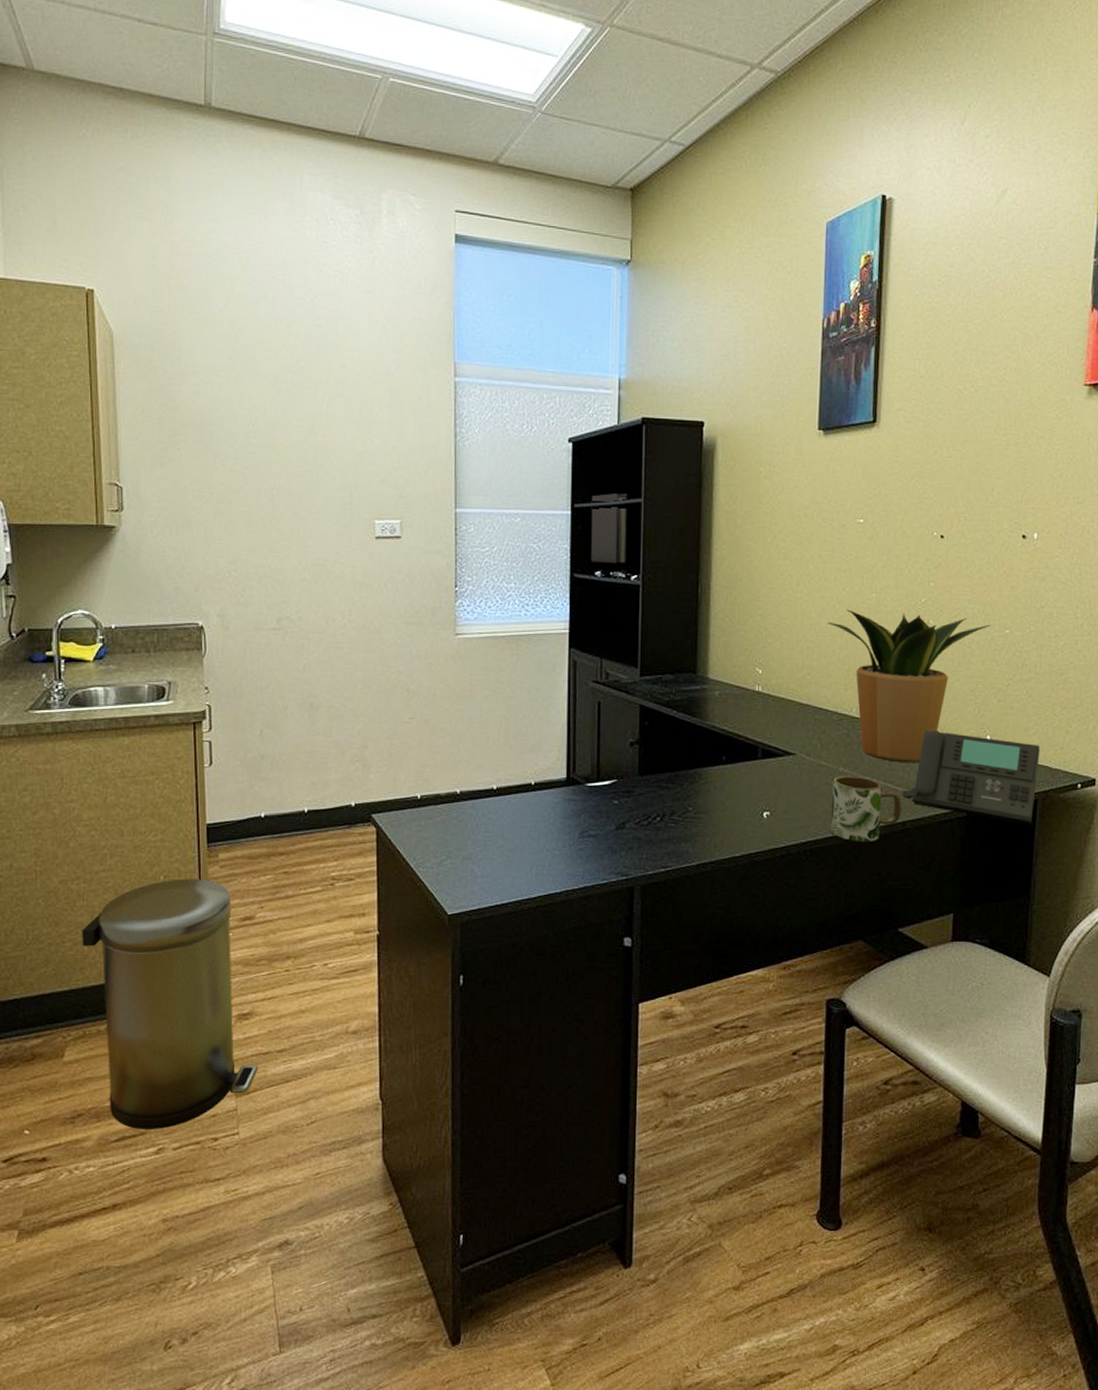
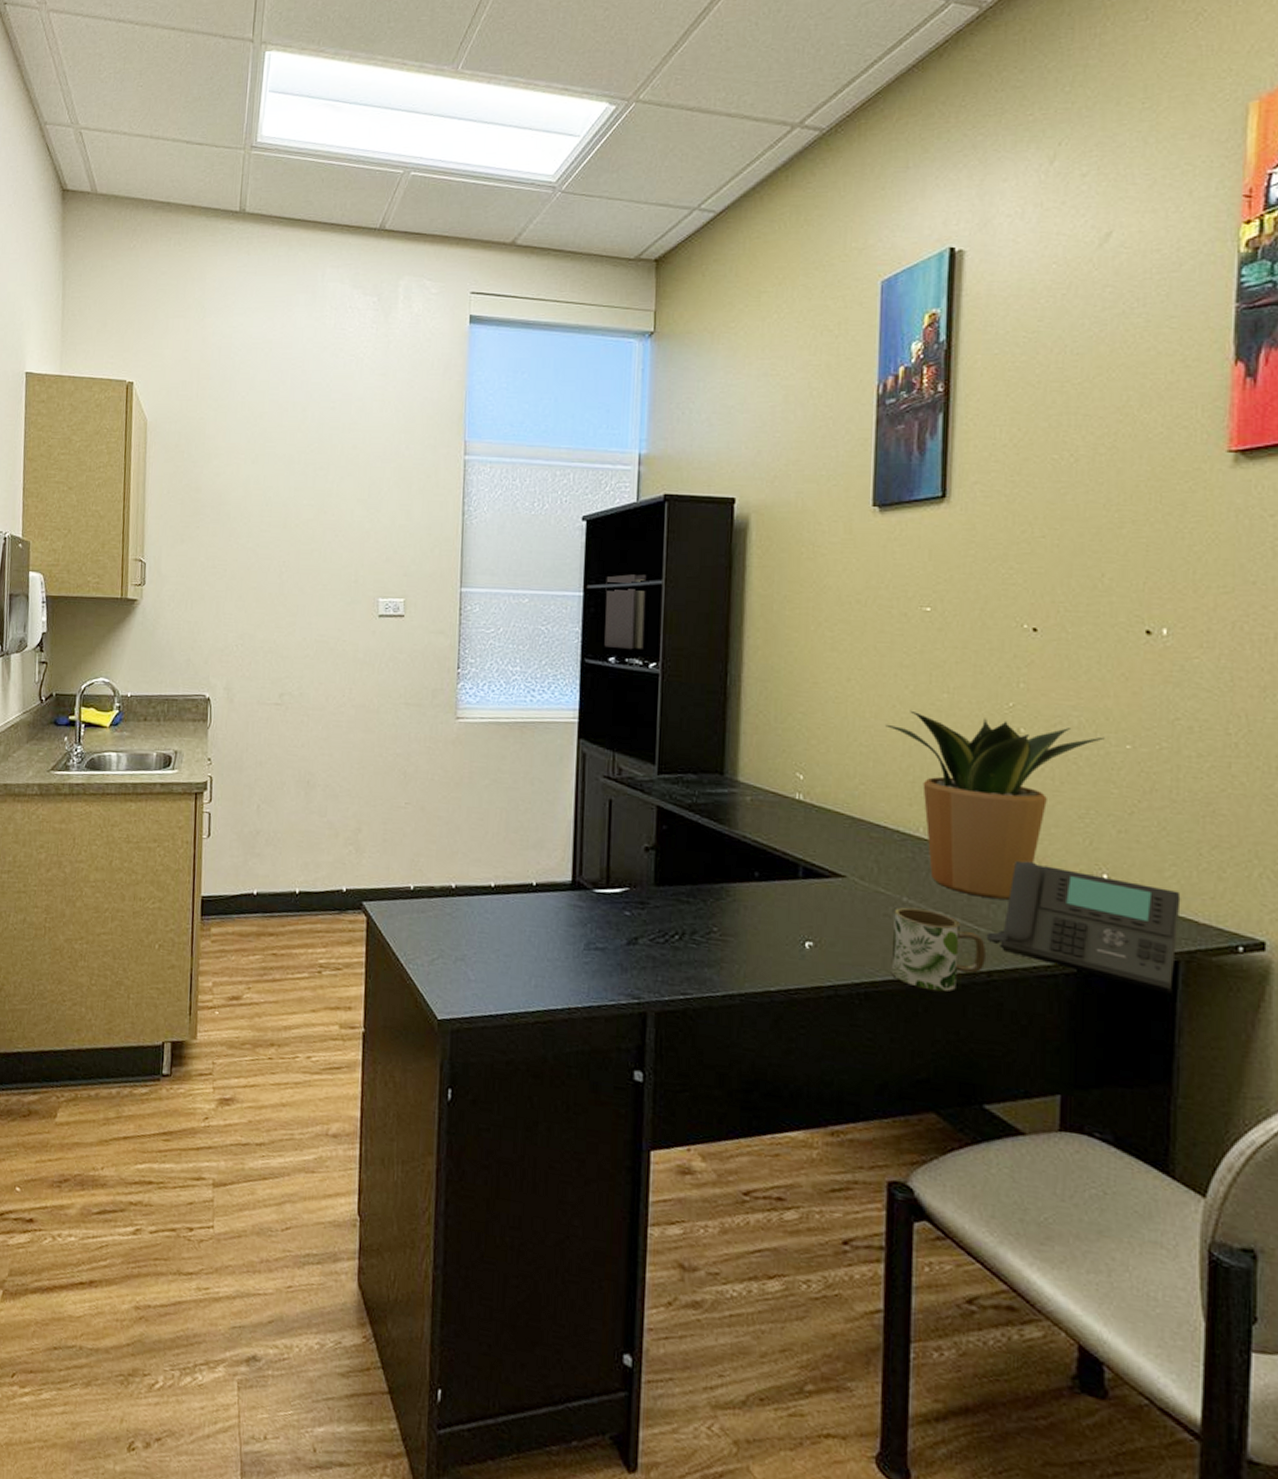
pedal bin: present [82,878,259,1129] -> none [80,949,237,1209]

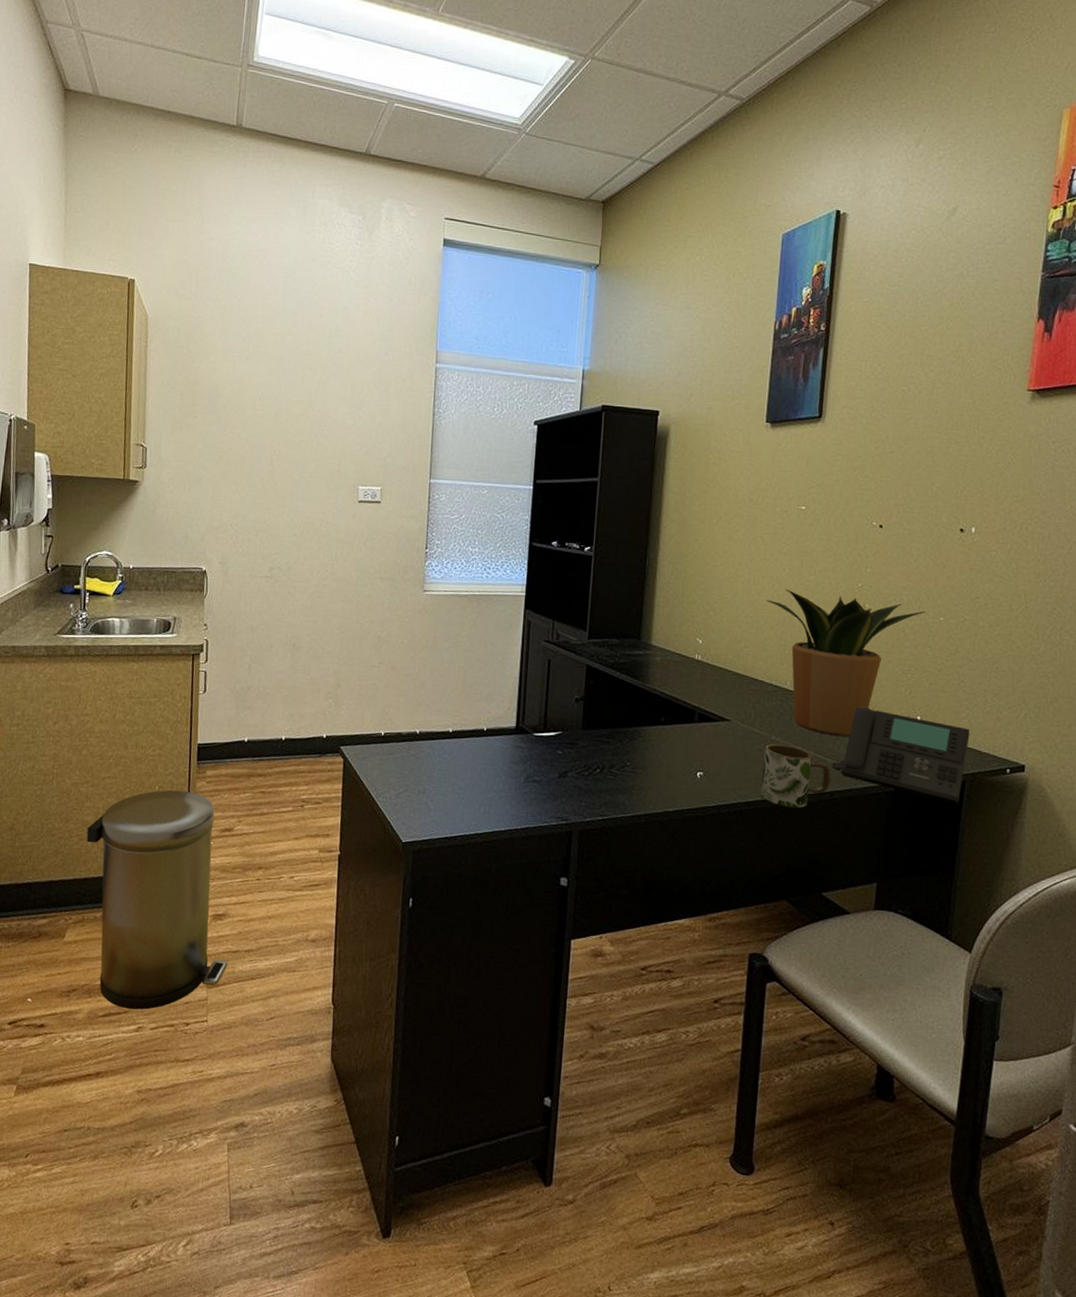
pedal bin: none [80,949,237,1209] -> present [86,790,228,1010]
binder: present [604,574,647,651] -> none [549,472,586,537]

